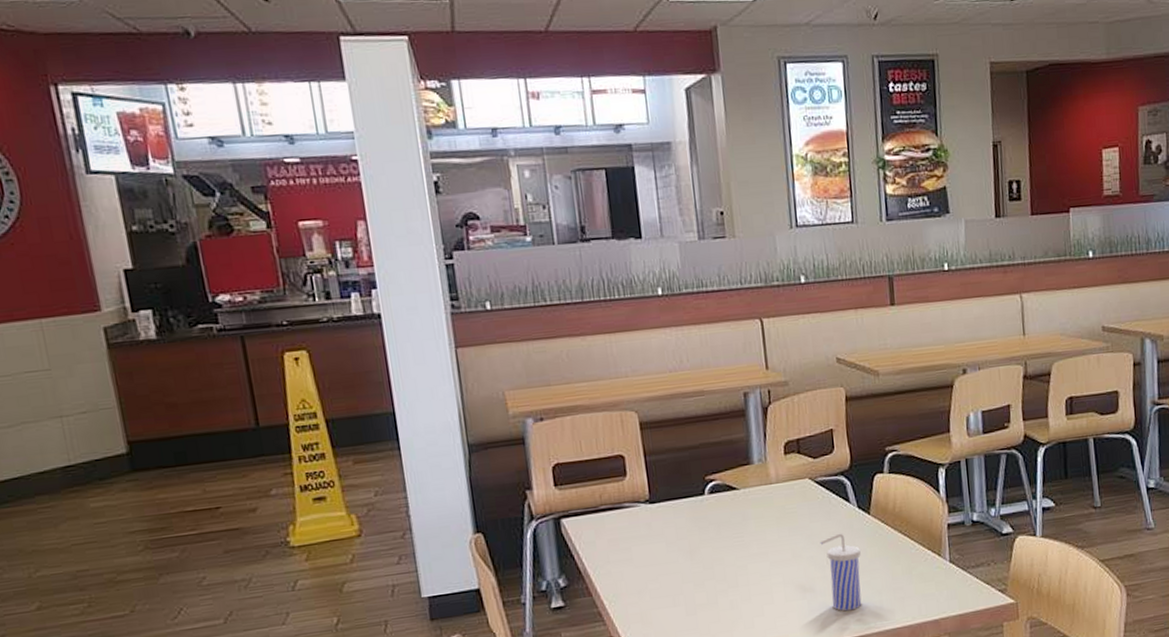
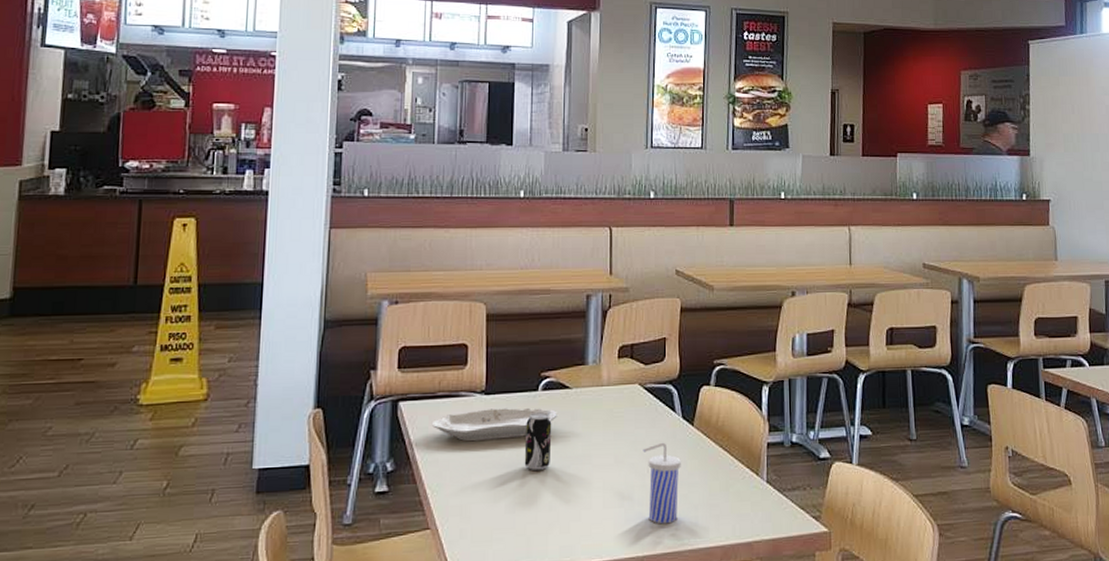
food tray: none [598,511,729,551] -> present [431,407,559,441]
beverage can: none [696,515,726,573] -> present [524,412,552,471]

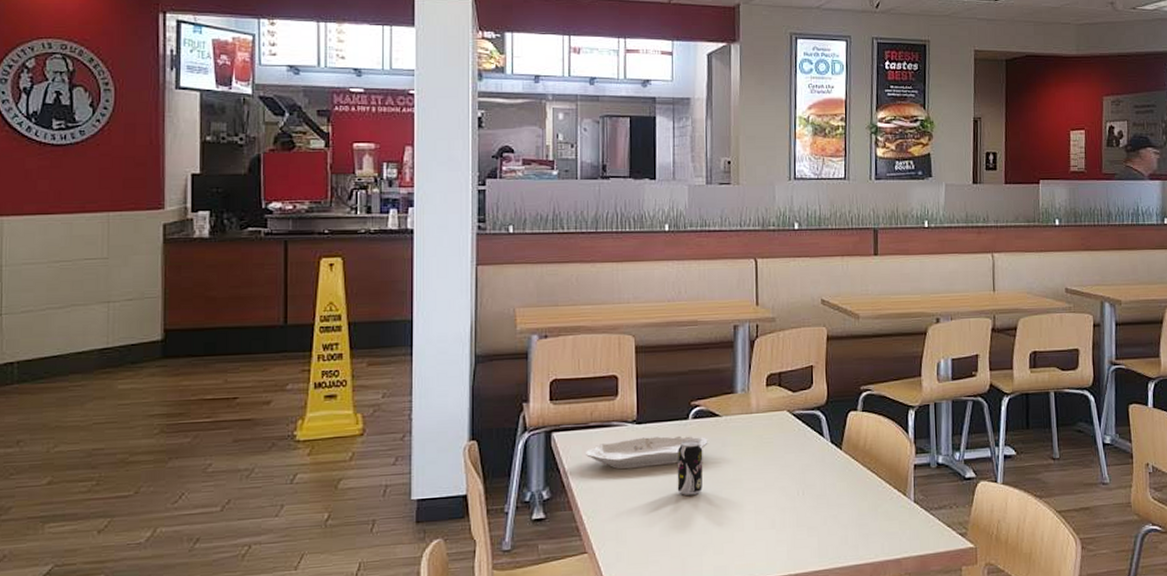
beverage cup: present [643,442,681,524] -> none [792,466,830,544]

